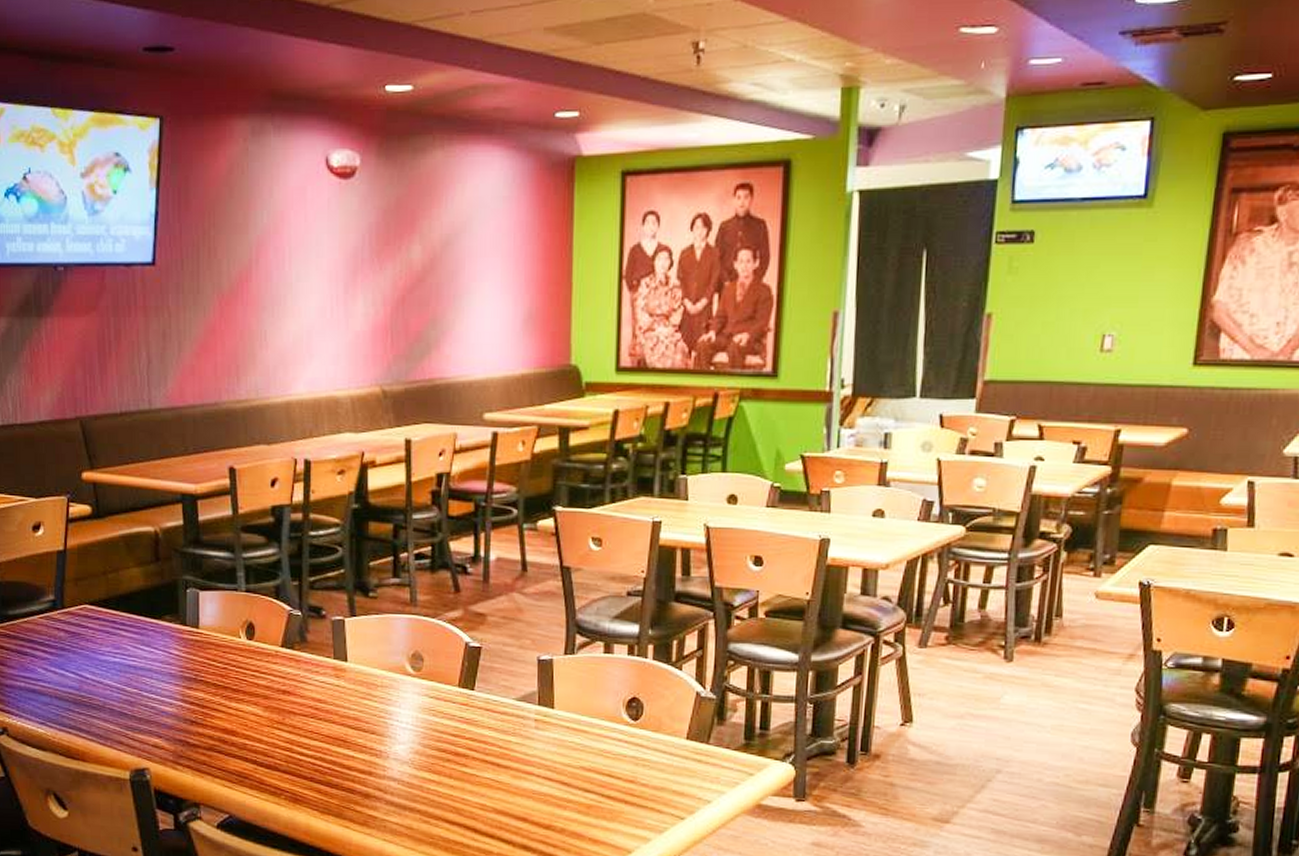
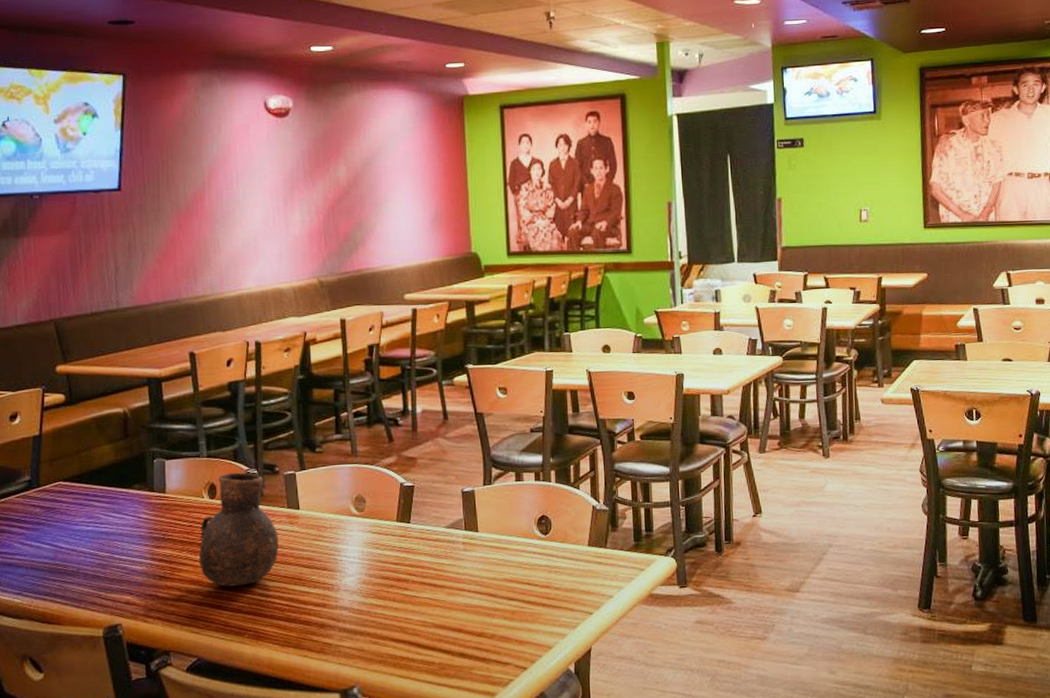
vase: none [233,612,322,742] -> present [198,472,279,587]

